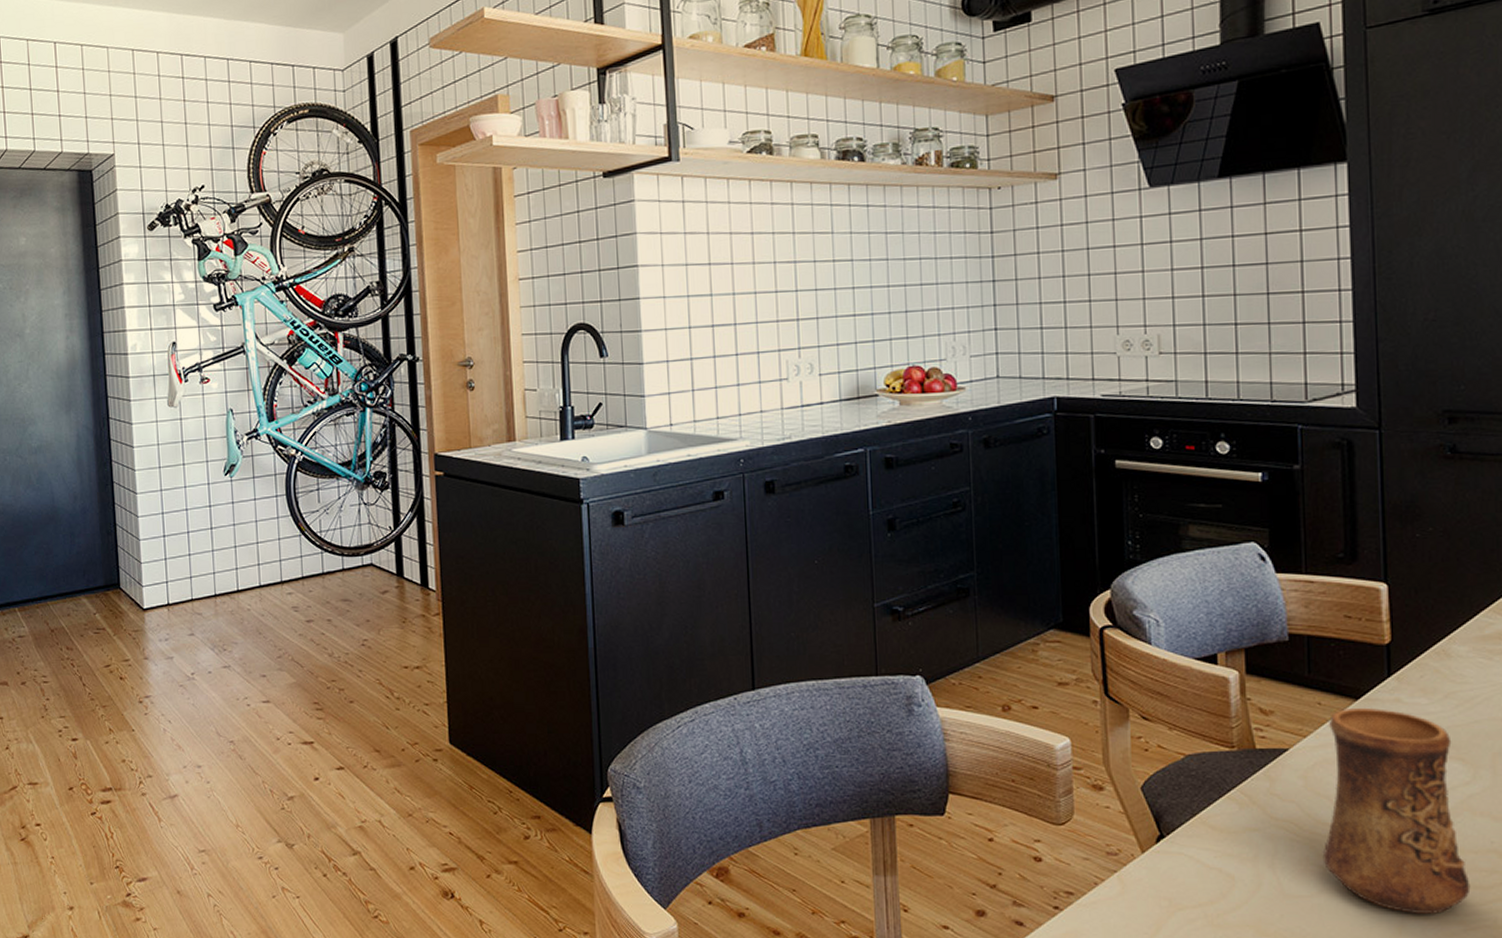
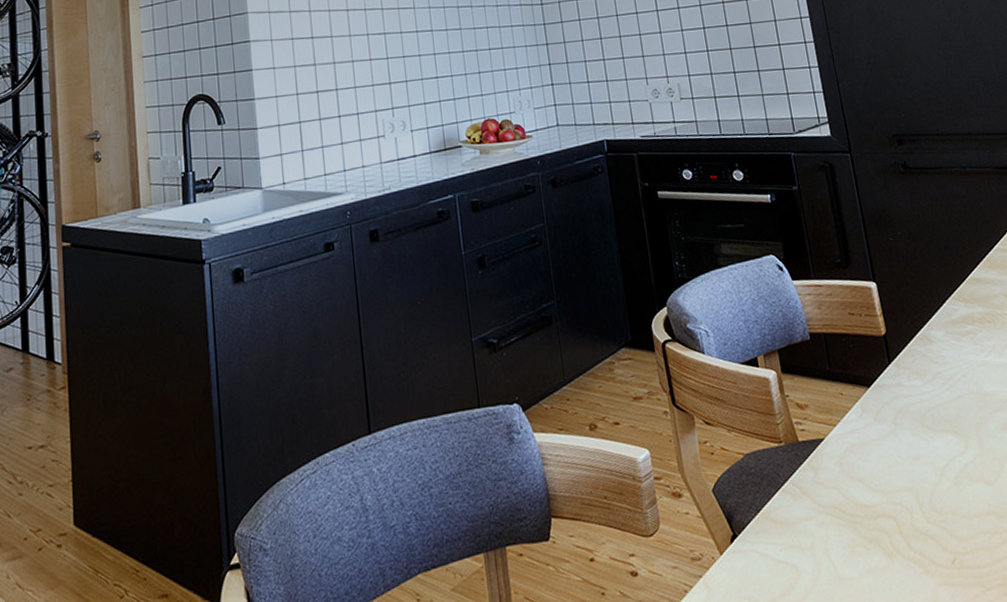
cup: present [1322,707,1471,914] -> none [851,393,981,582]

